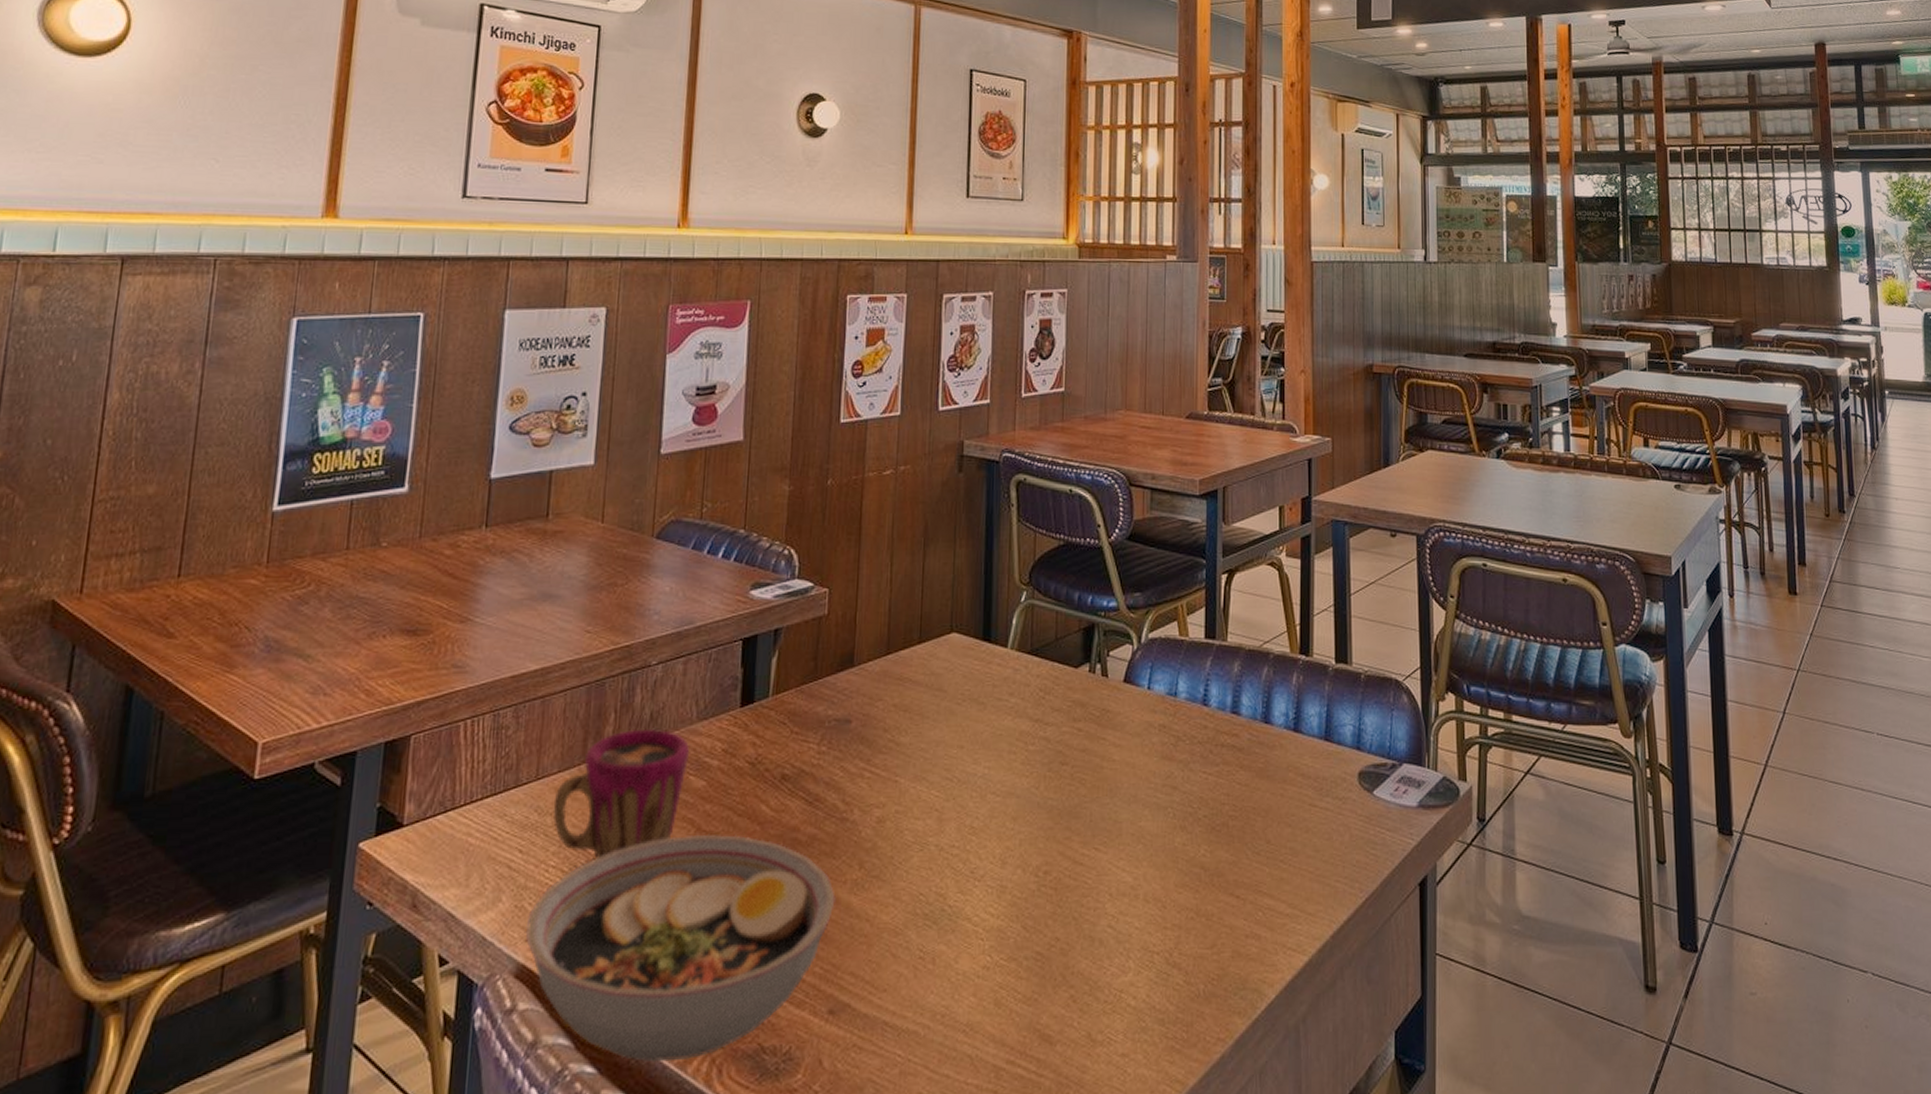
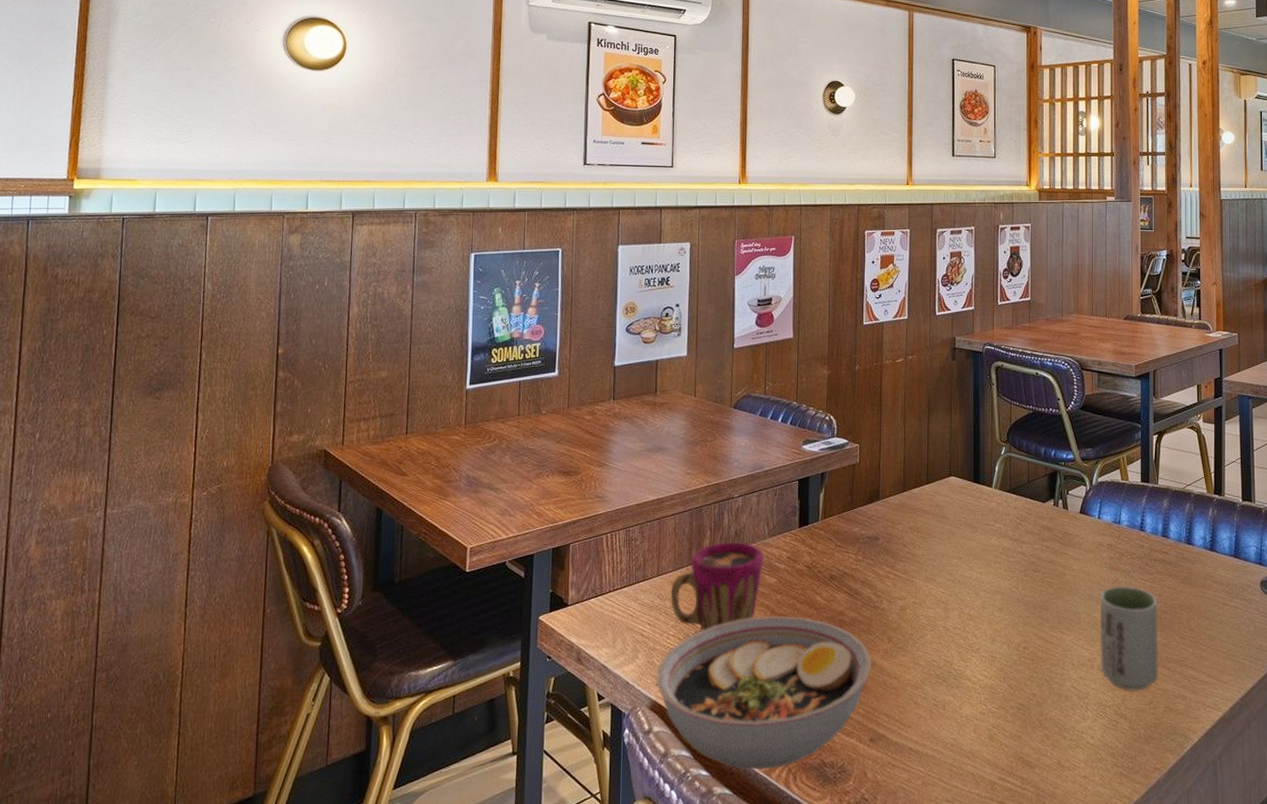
cup: none [1146,782,1225,930] -> present [1100,586,1159,691]

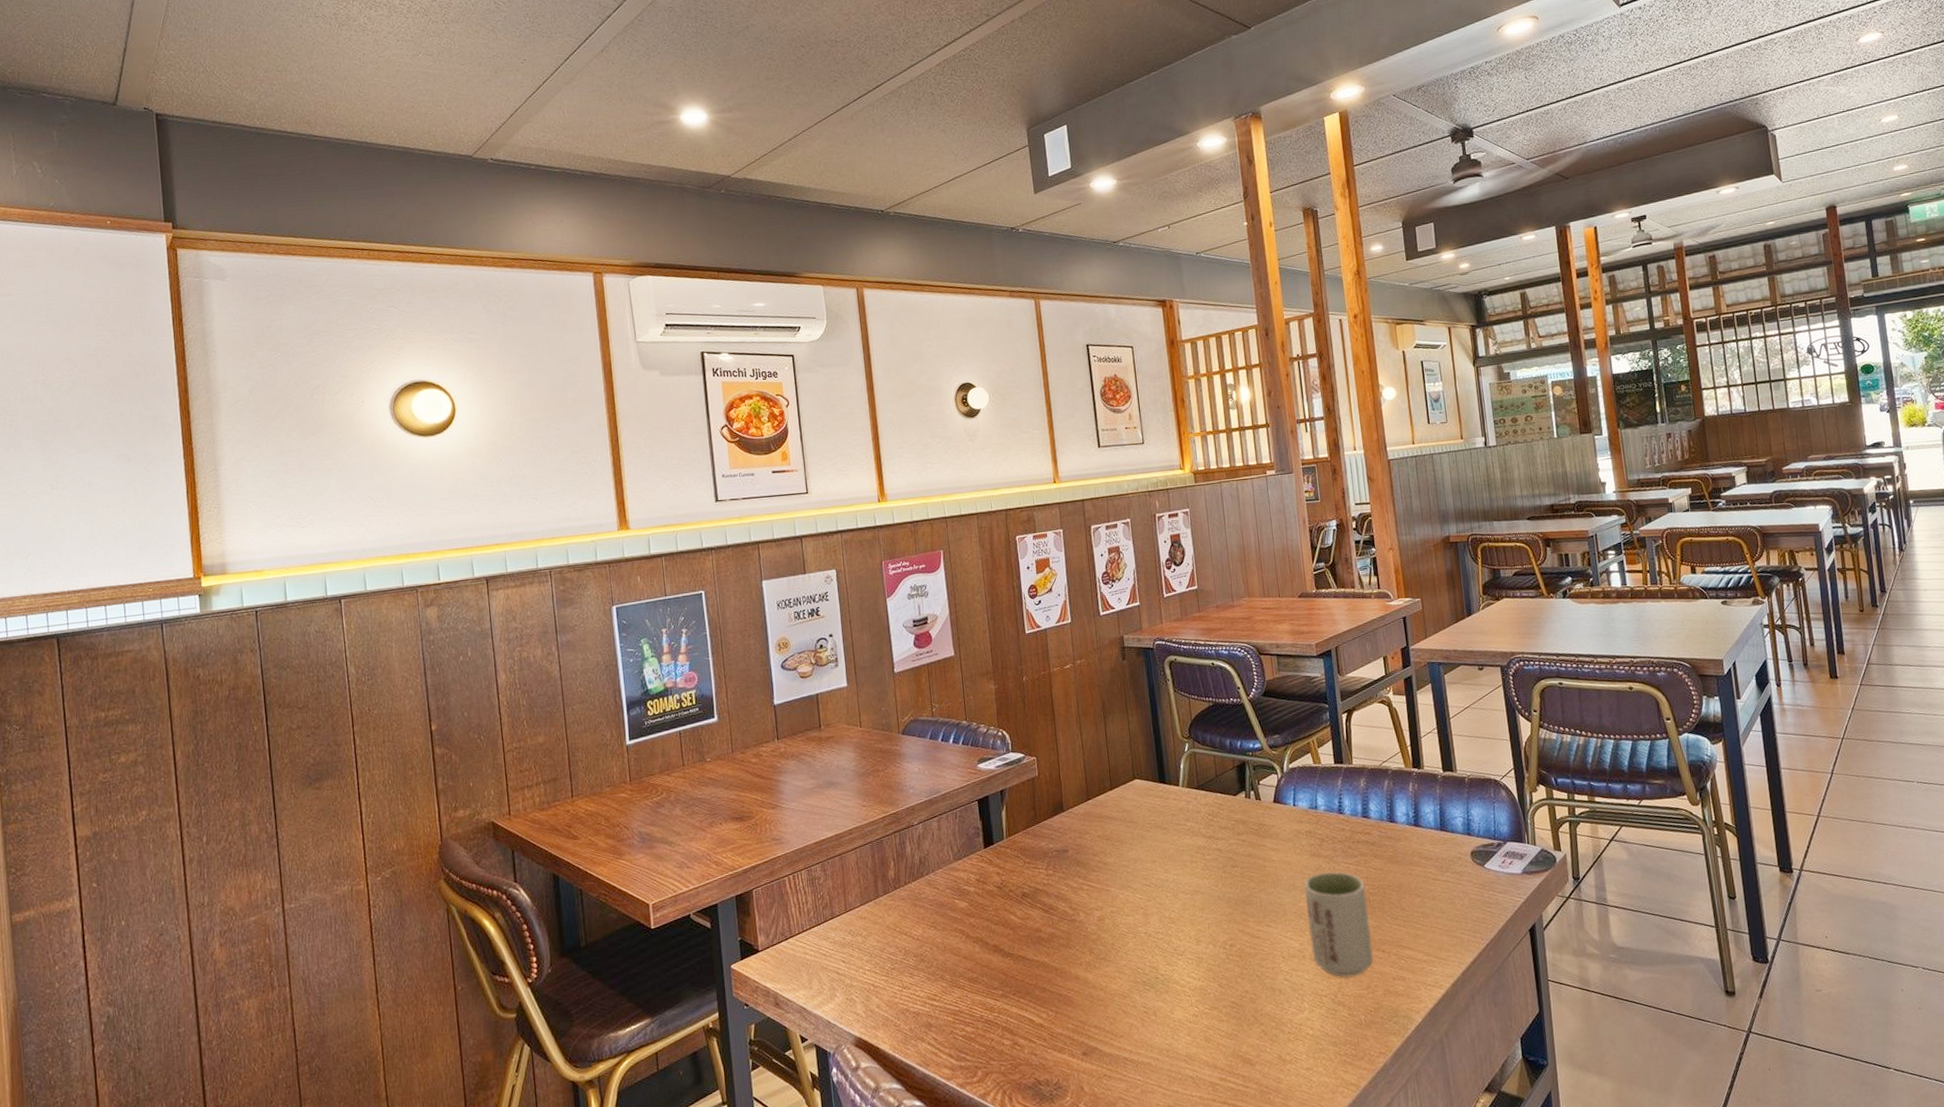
bowl: present [655,615,873,770] -> none [856,938,1077,1096]
cup: present [670,542,764,631] -> none [861,869,952,963]

